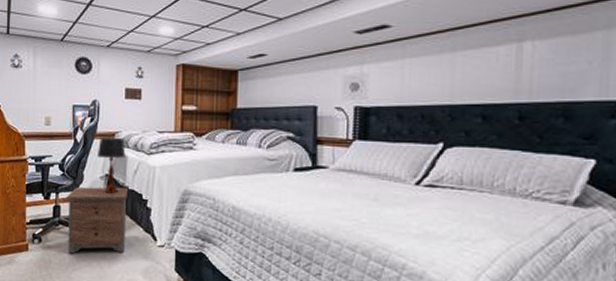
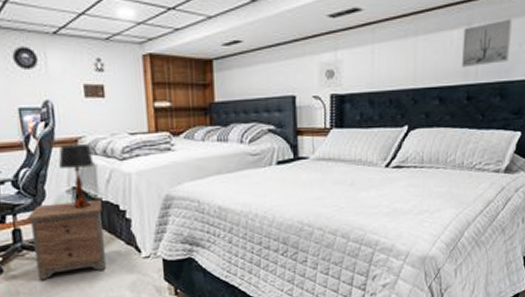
wall art: none [511,34,577,86] -> present [462,18,512,68]

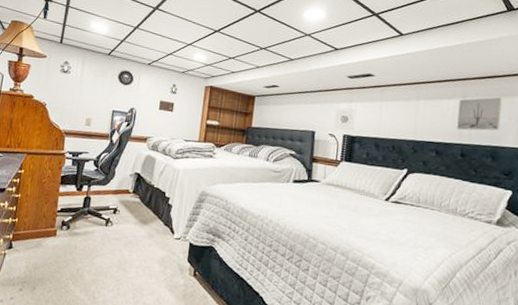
nightstand: present [27,199,106,281] -> none [93,182,153,243]
table lamp: present [58,143,94,209] -> none [129,140,155,190]

